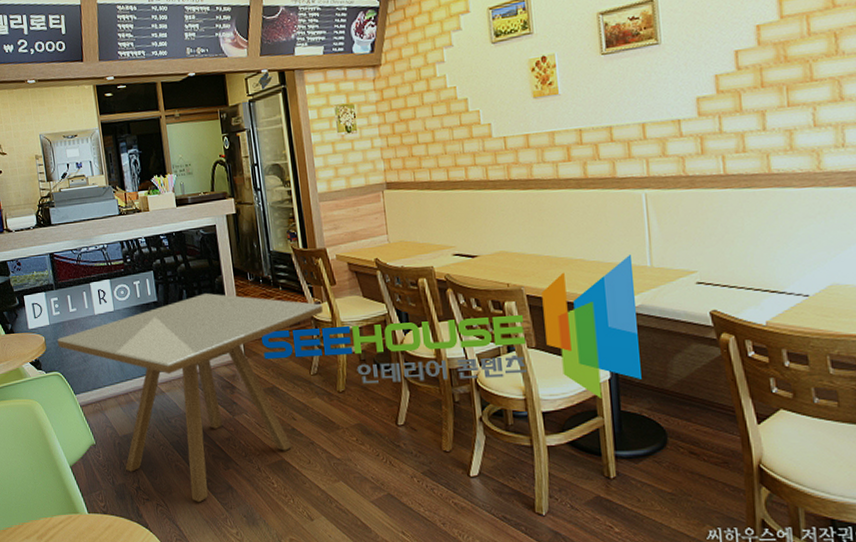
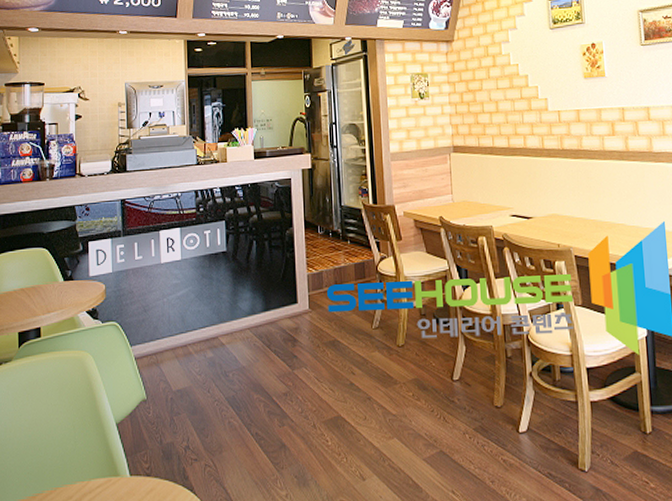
dining table: present [57,293,323,503] -> none [118,245,388,463]

